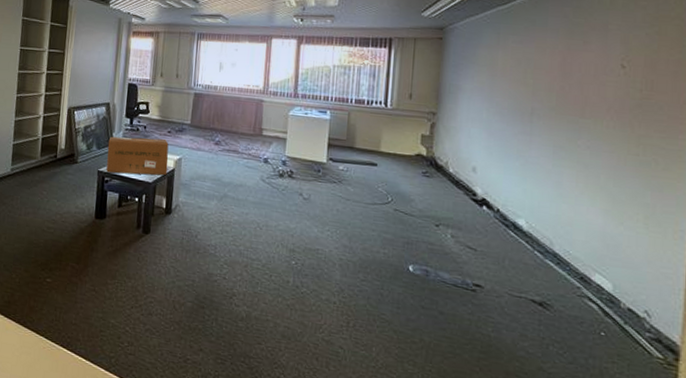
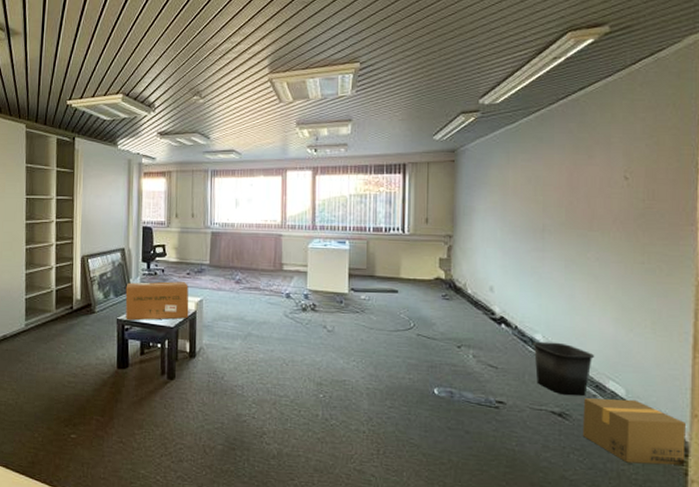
waste bin: none [515,226,580,287] -> present [533,341,594,396]
cardboard box: none [564,289,677,369] -> present [583,398,685,466]

